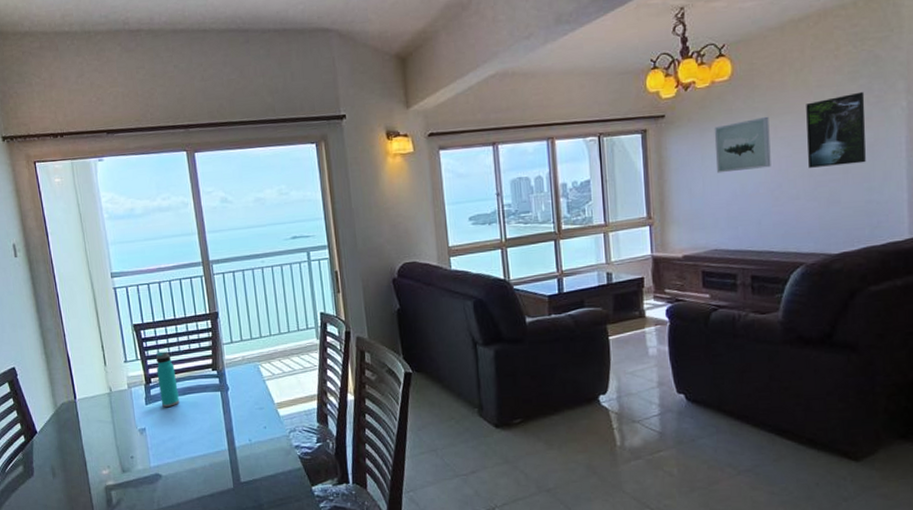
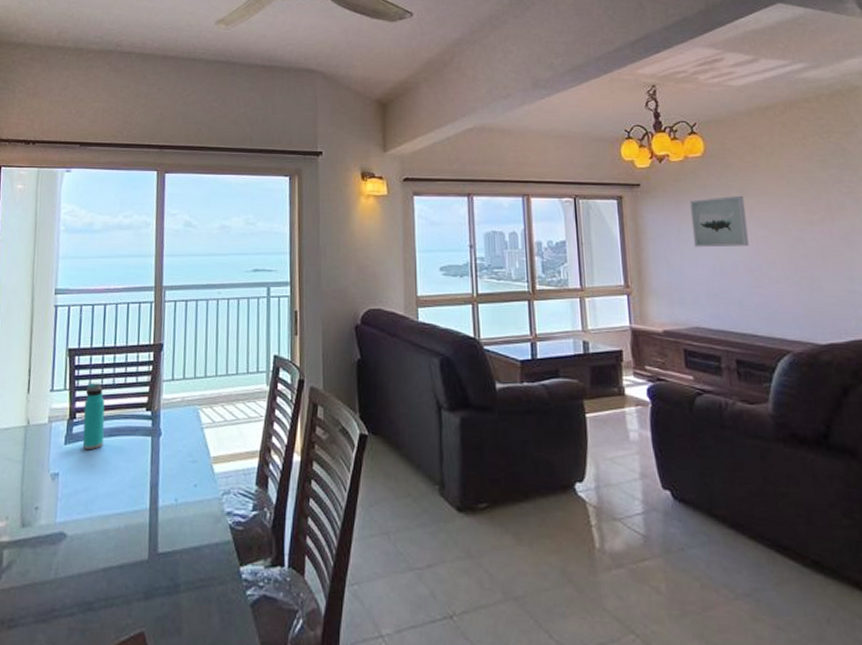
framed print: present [806,91,866,168] -> none [779,181,844,252]

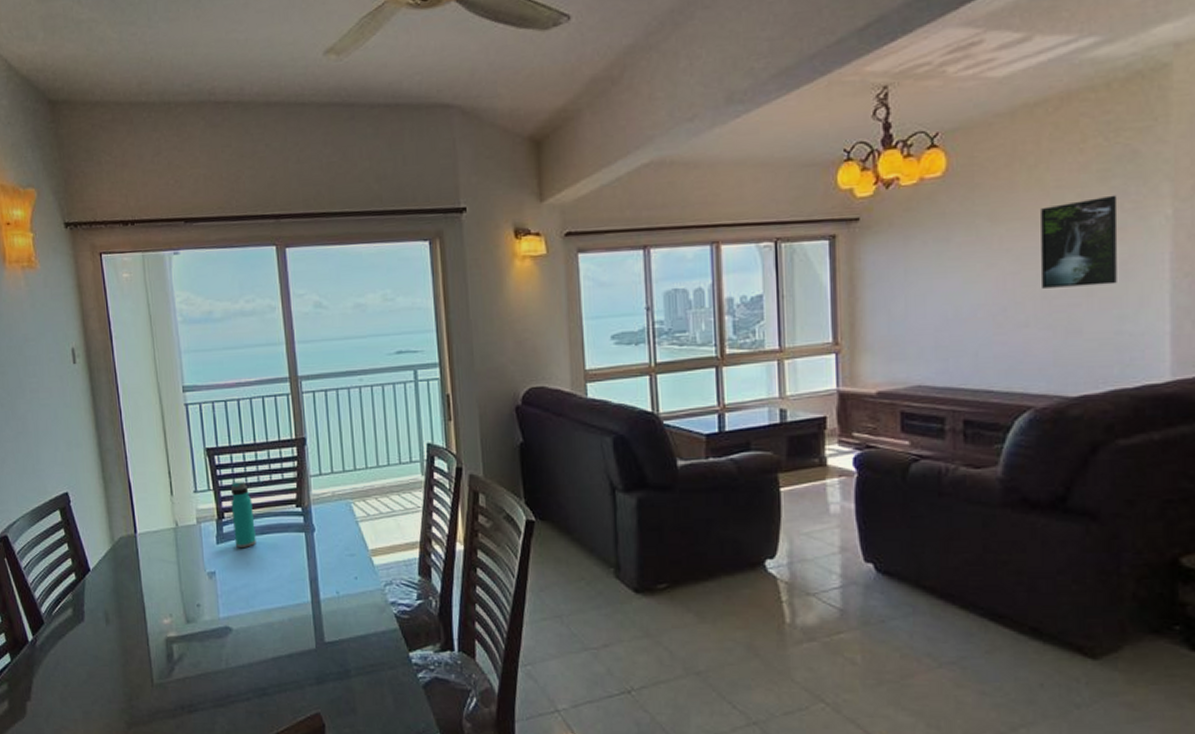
wall art: present [689,195,749,248] -> none [921,222,994,292]
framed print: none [779,181,844,252] -> present [1041,195,1118,288]

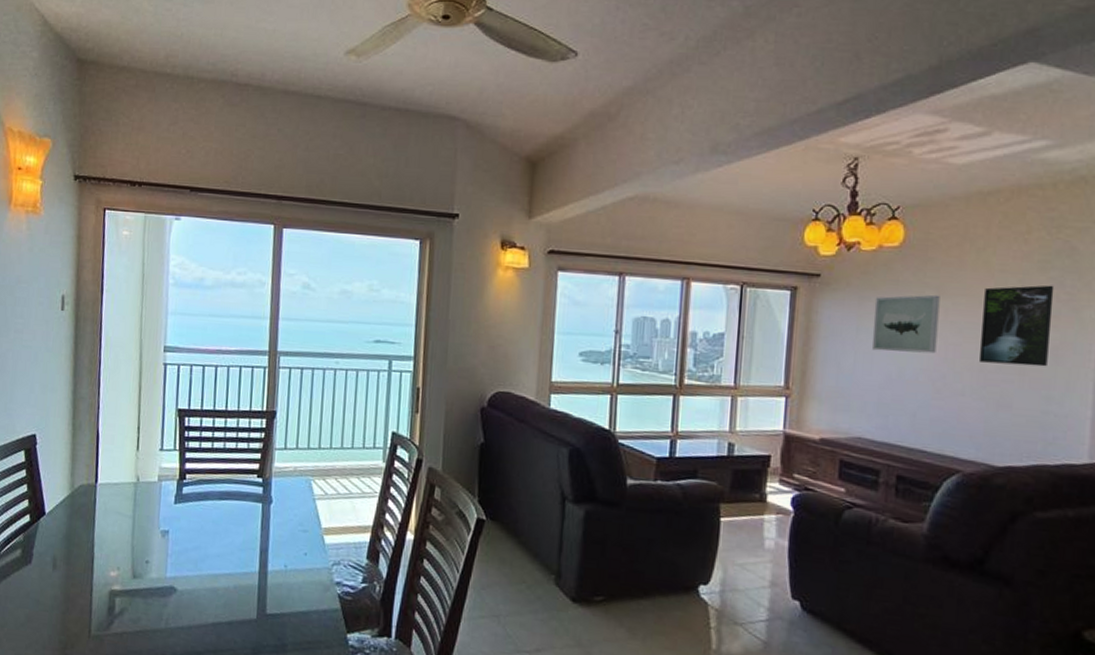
water bottle: present [230,481,256,547] -> none [192,445,216,511]
wall art: none [921,222,994,292] -> present [871,294,940,354]

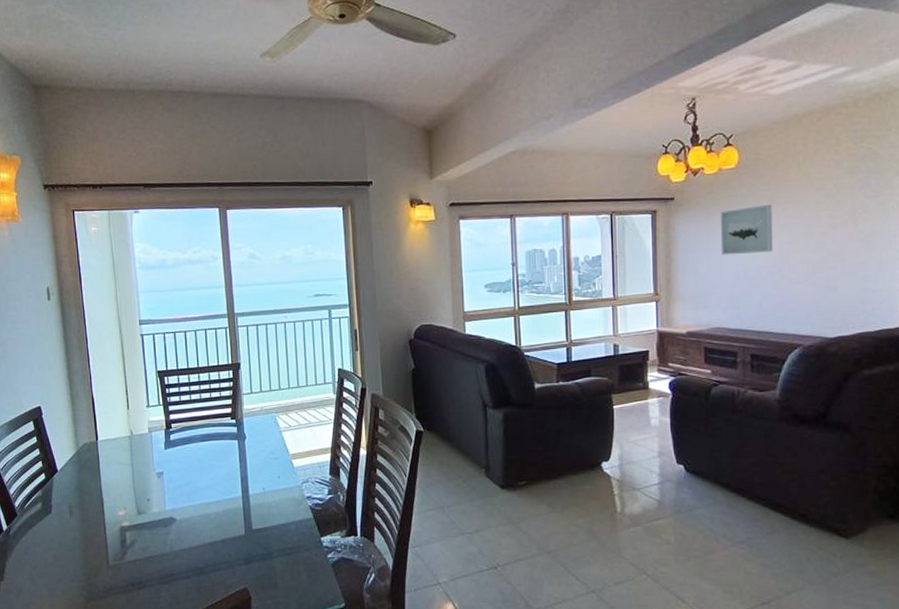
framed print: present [980,285,1055,367] -> none [807,185,863,255]

